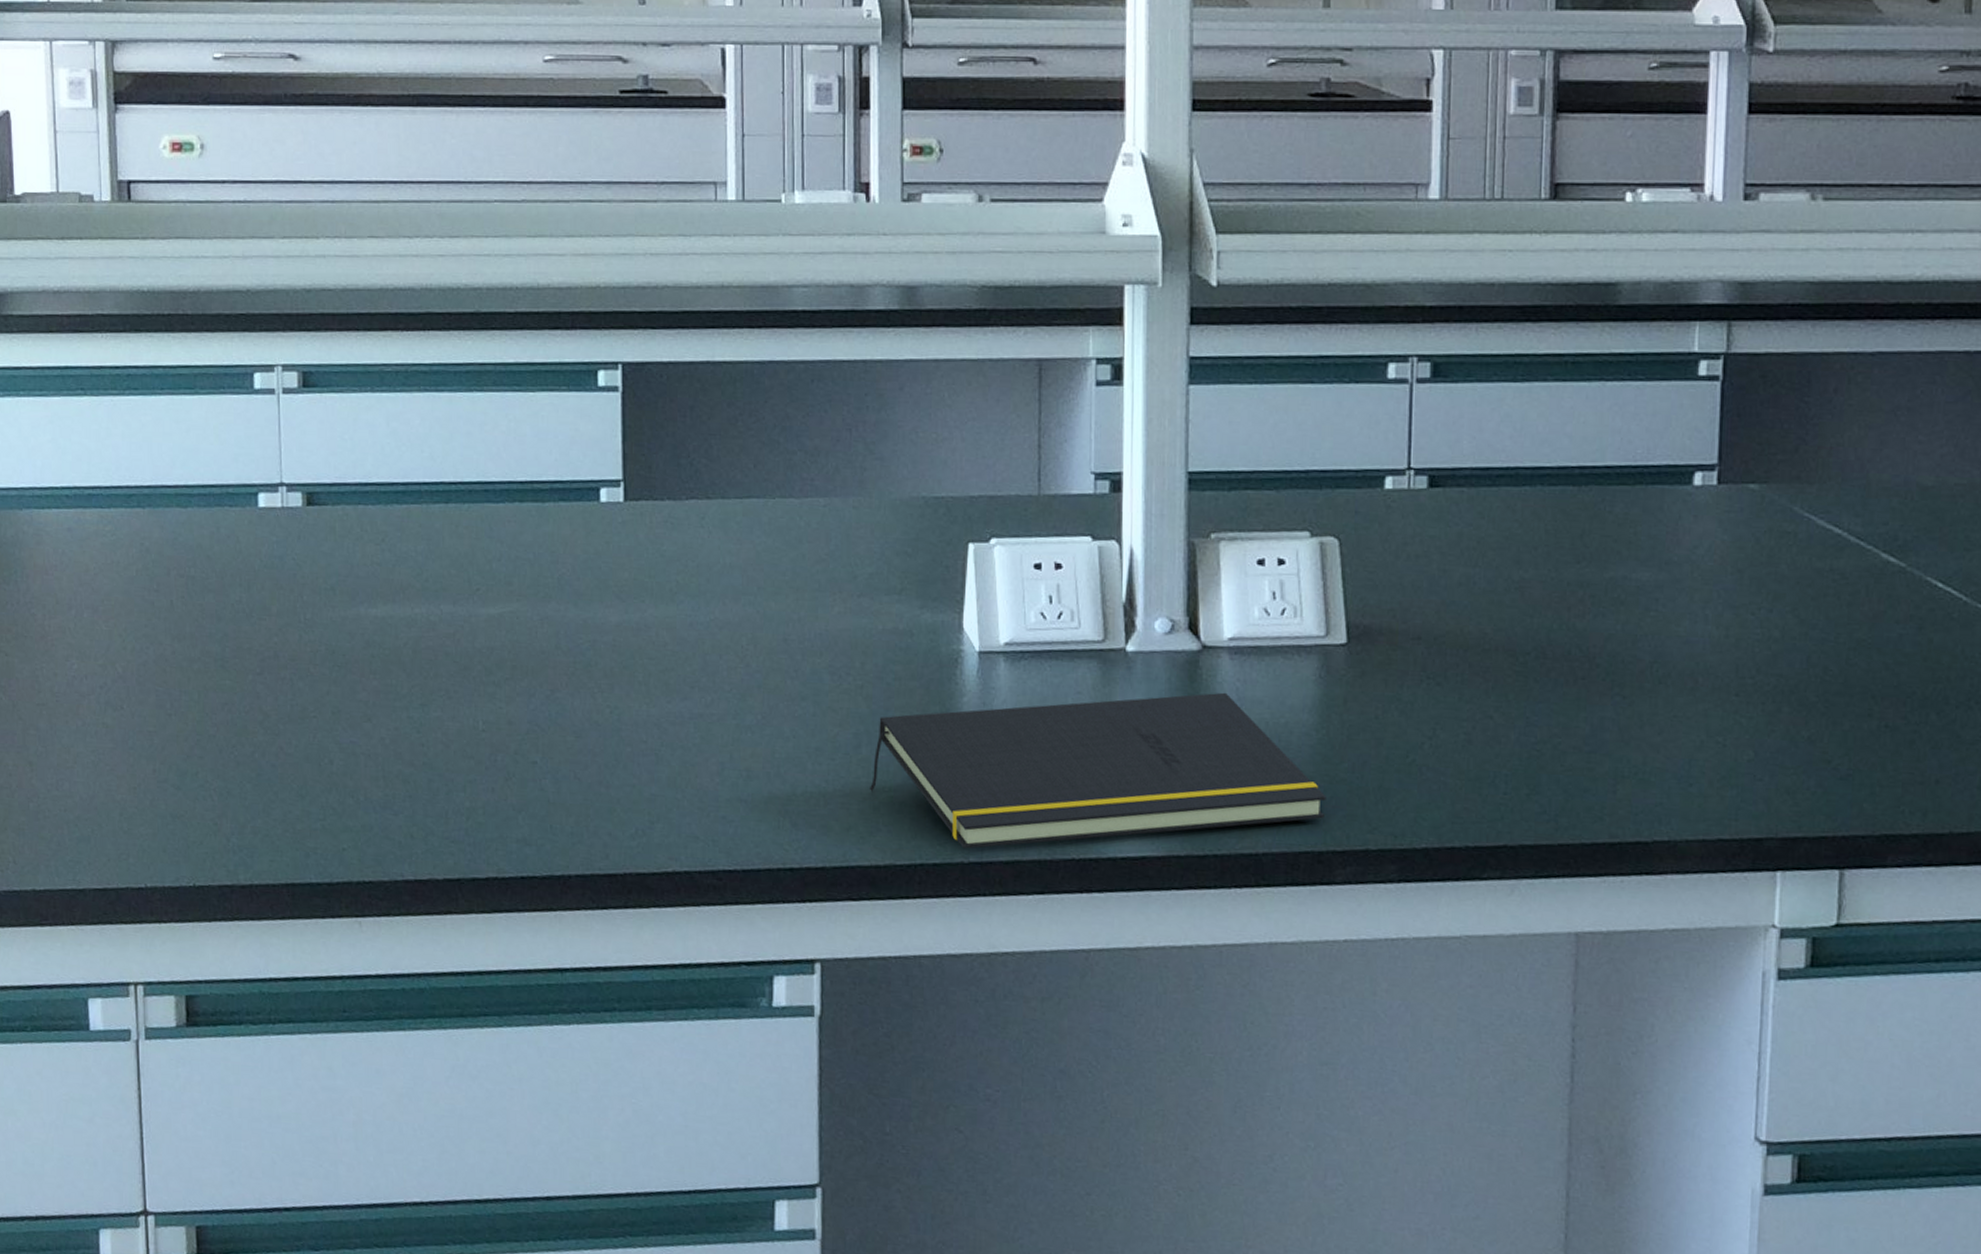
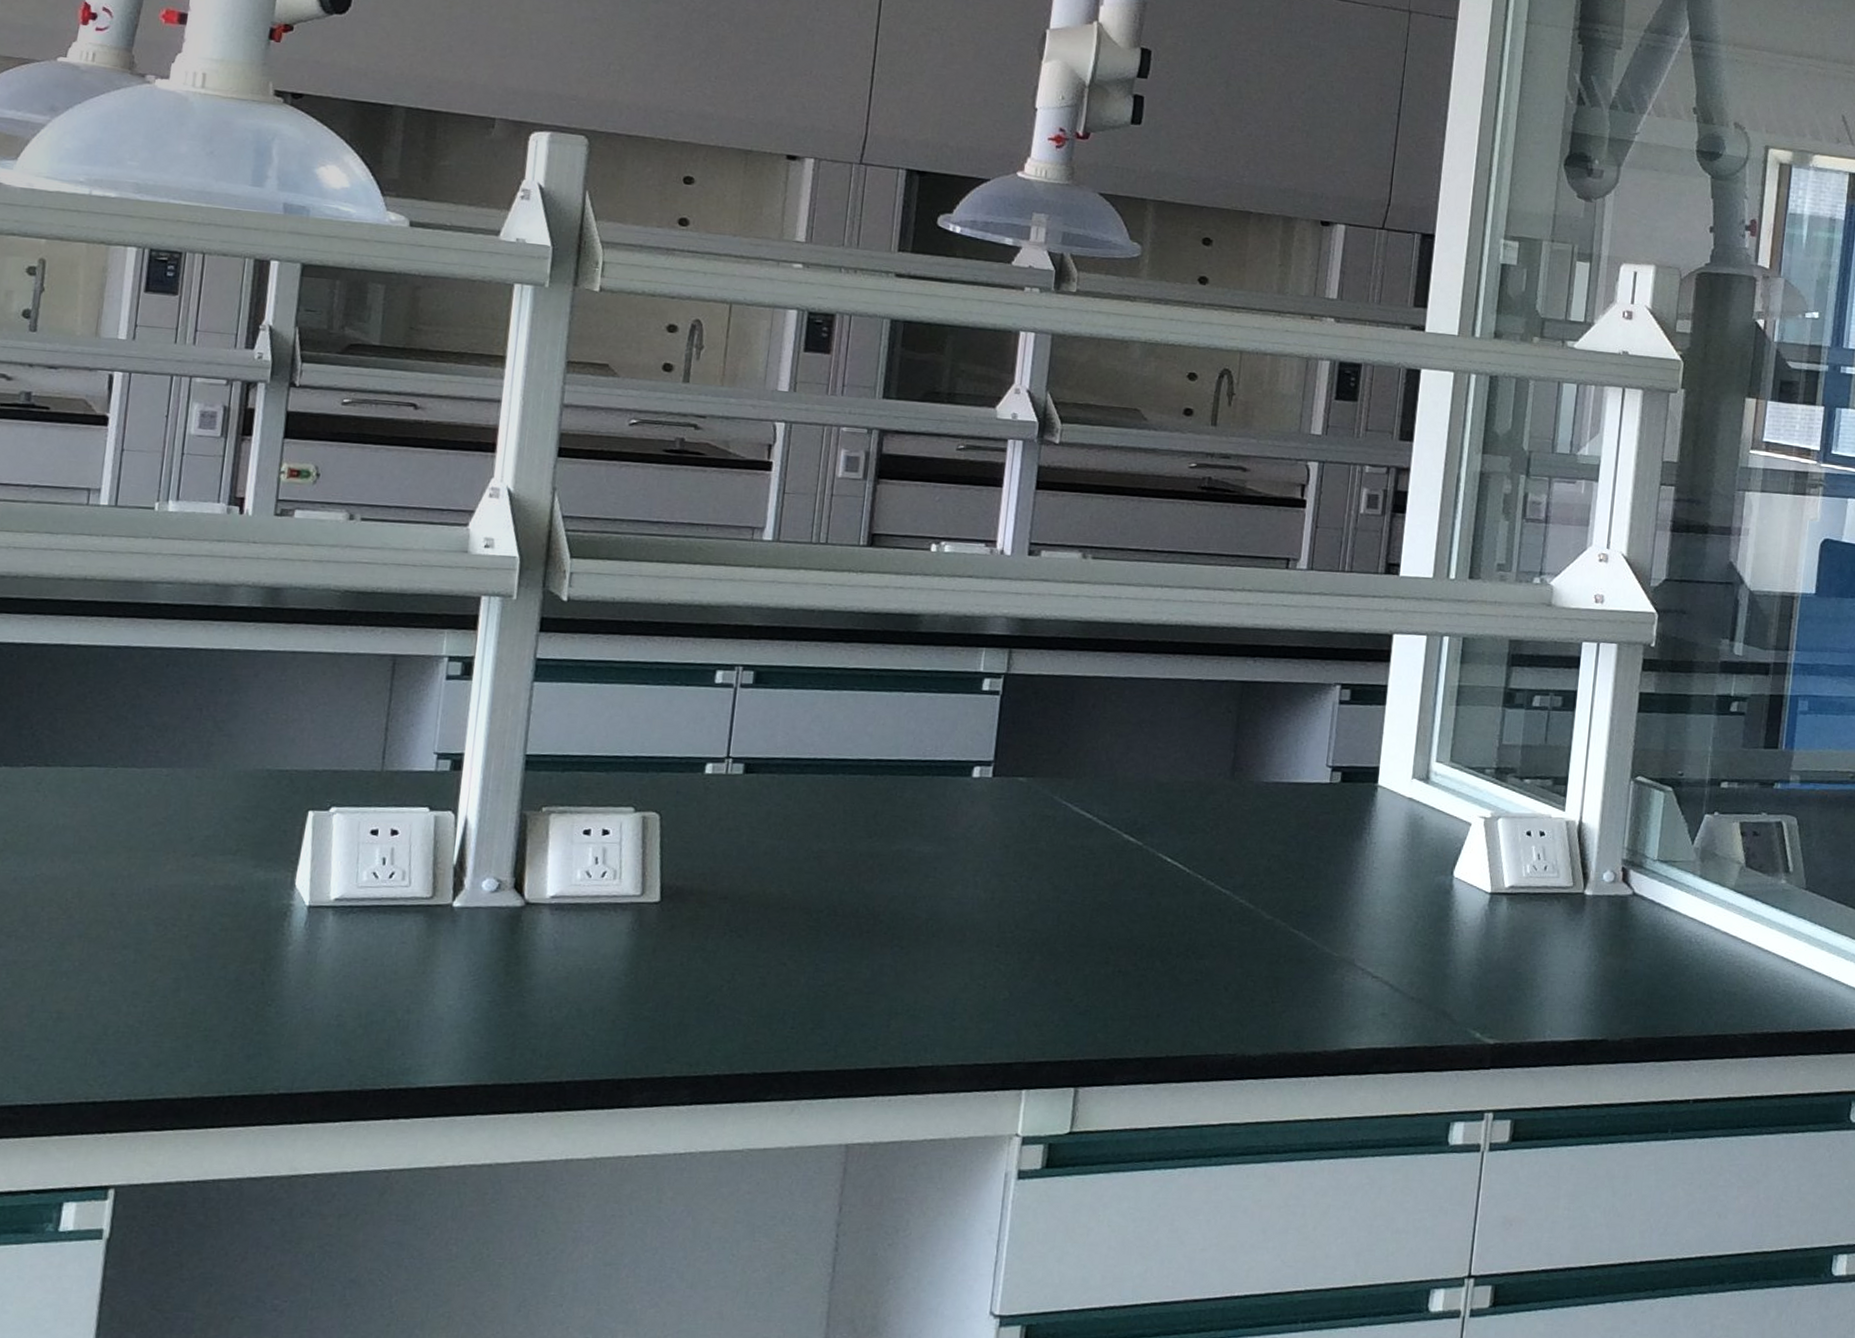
notepad: present [870,692,1326,849] -> none [184,942,630,1082]

